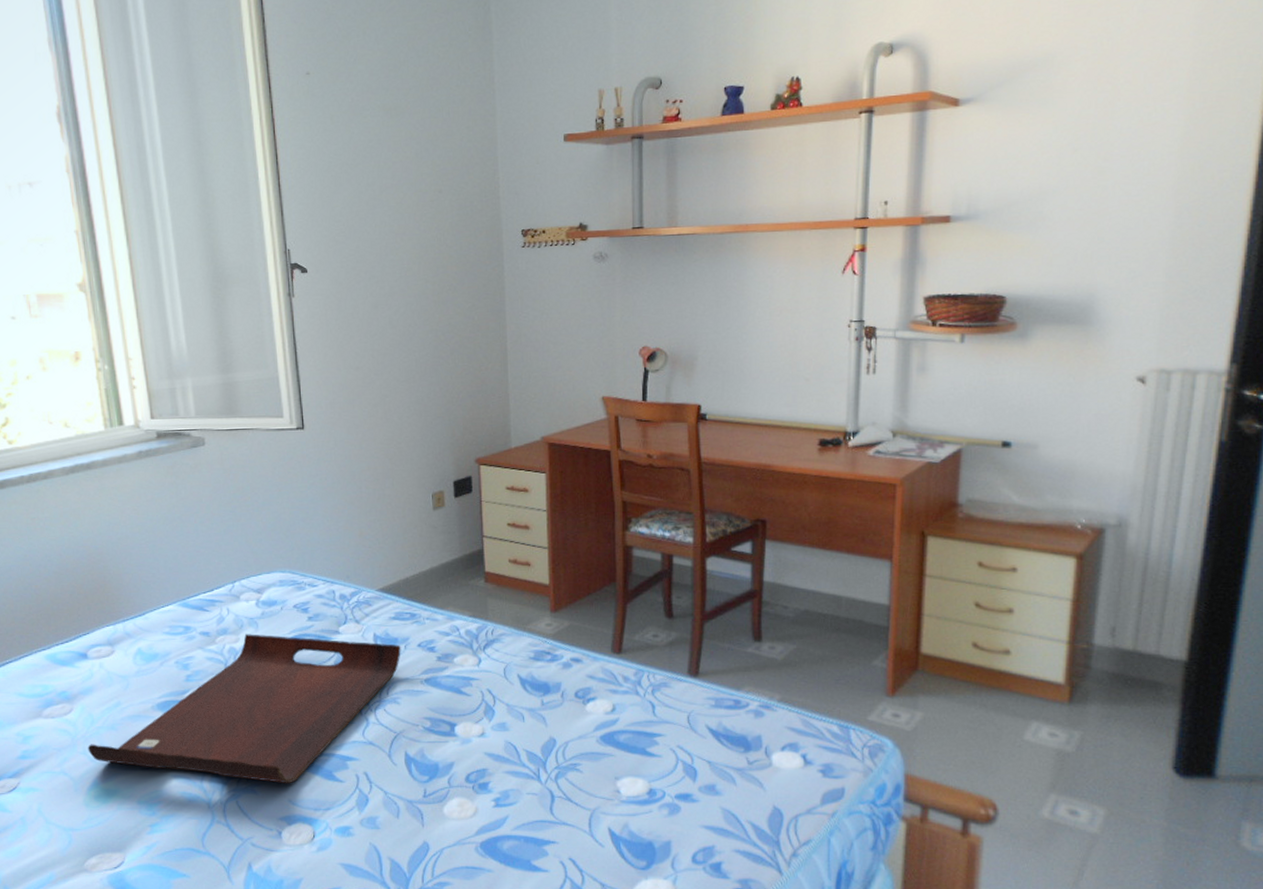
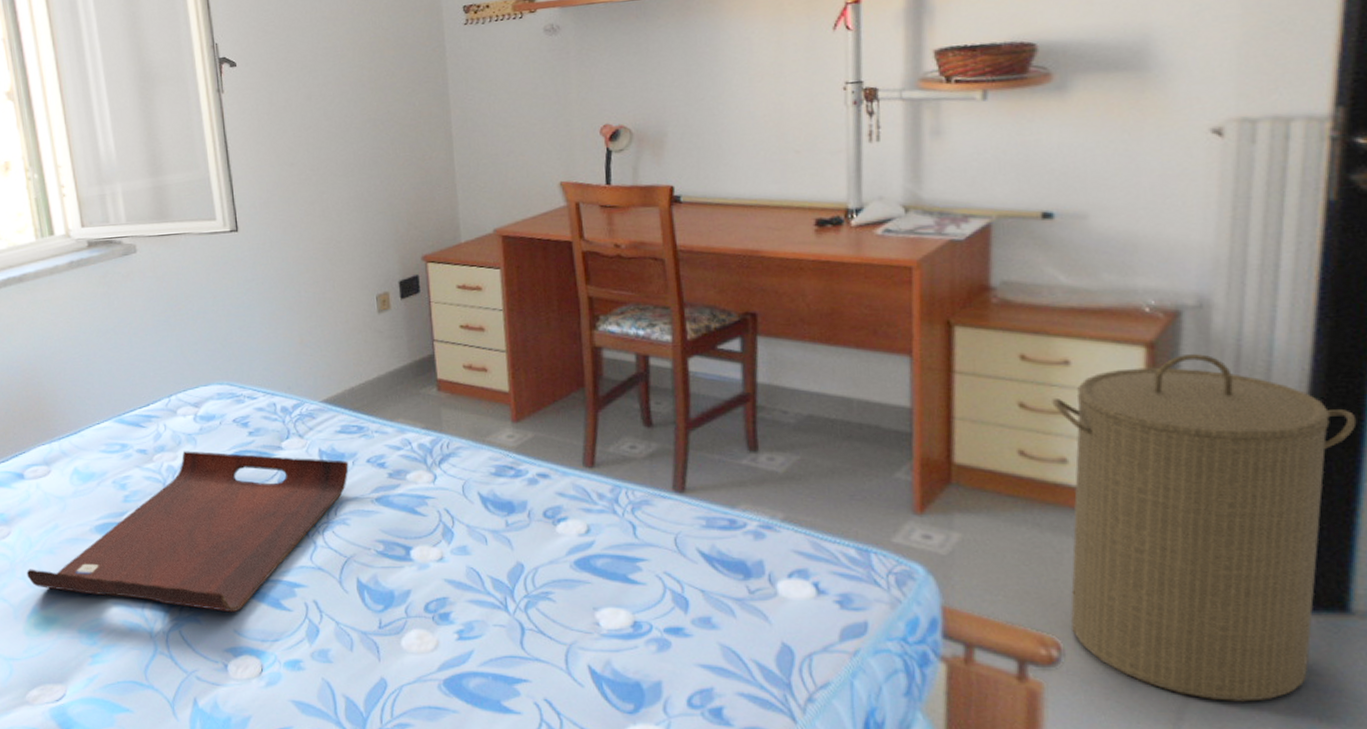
laundry hamper: none [1001,565,1230,850] -> present [1052,354,1357,702]

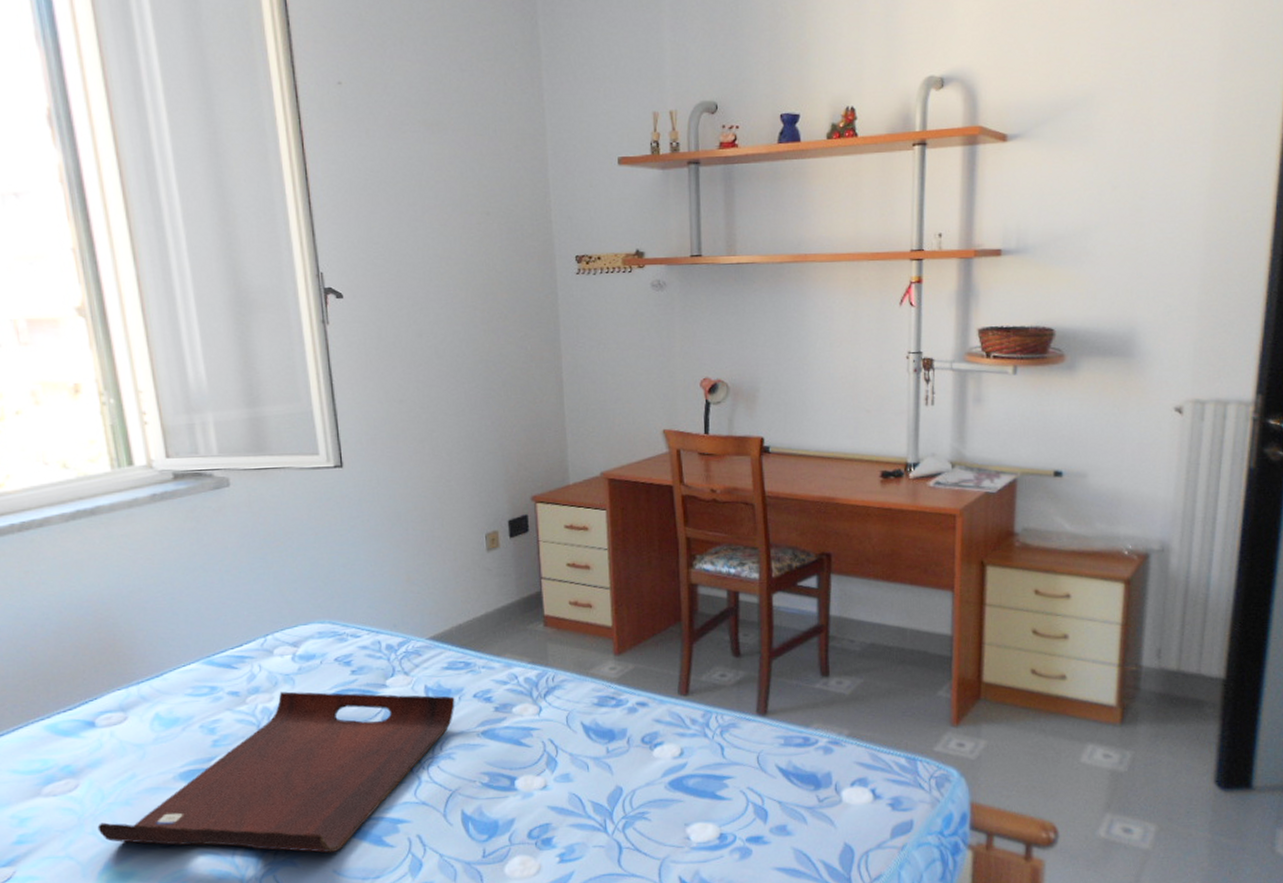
laundry hamper: present [1052,354,1357,702] -> none [1057,589,1262,864]

